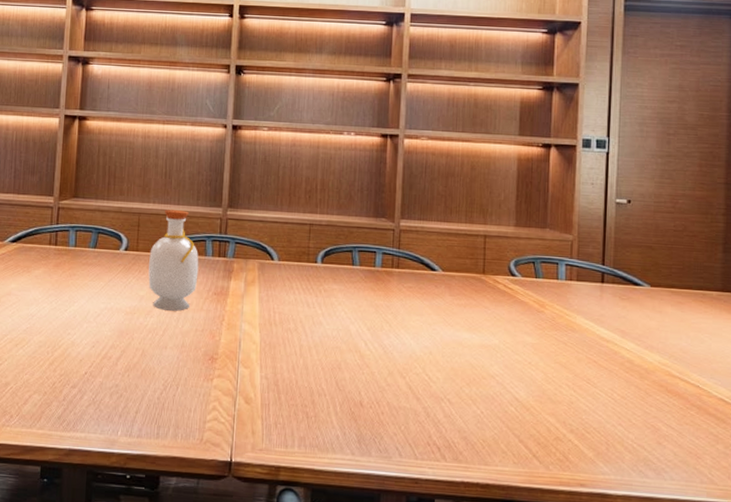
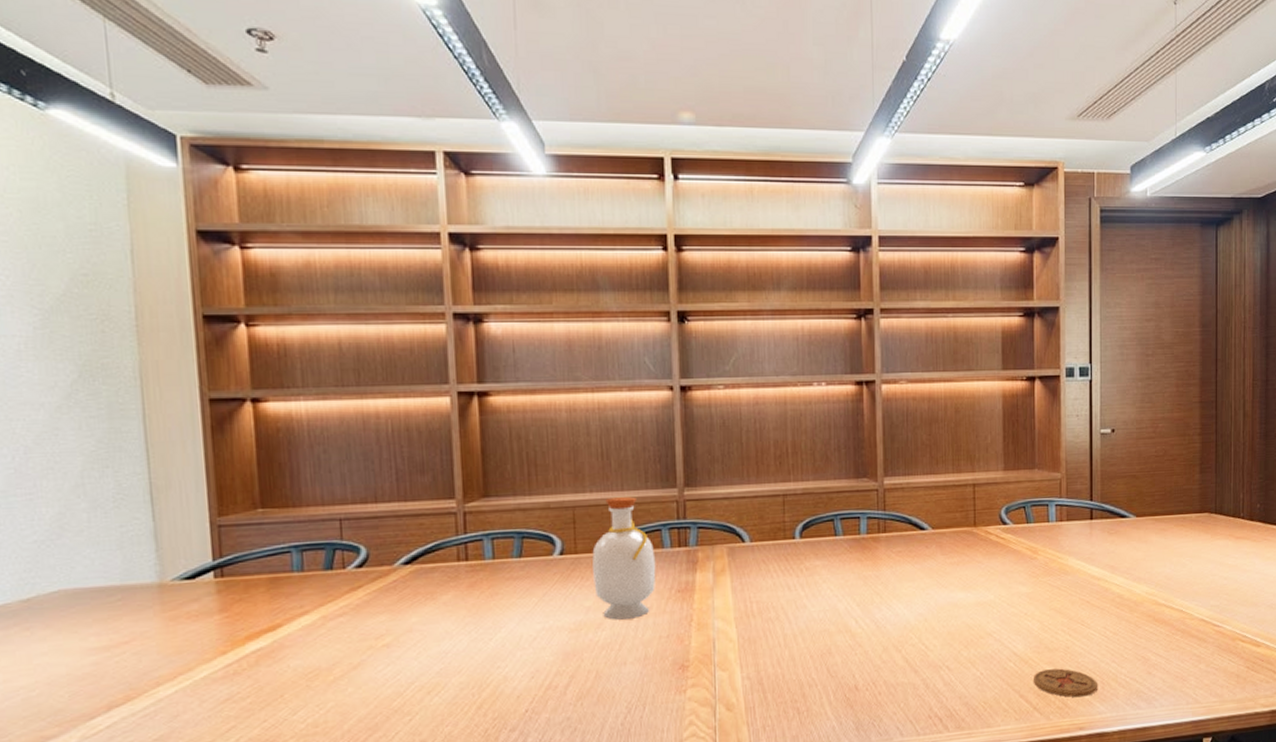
coaster: none [534,420,603,454] -> present [1034,668,1098,698]

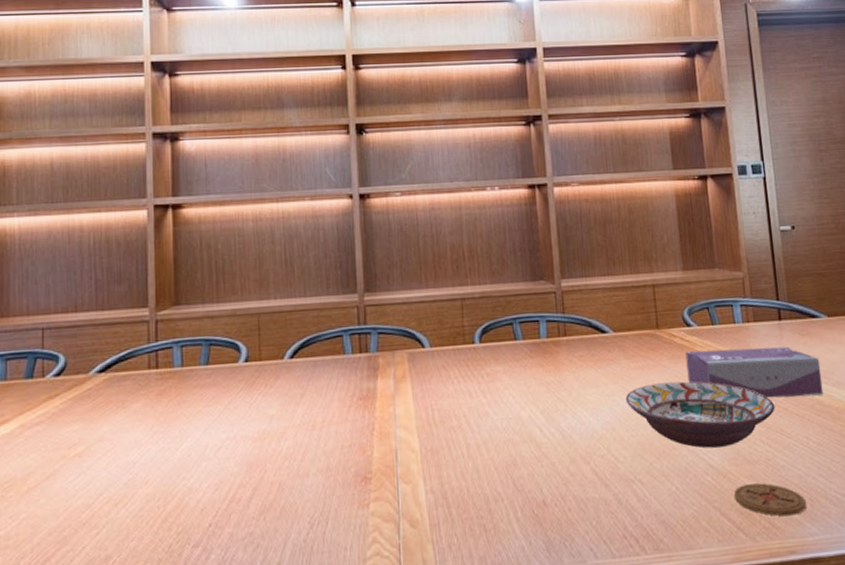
bottle: present [592,497,656,620] -> none [276,303,338,429]
decorative bowl: none [939,576,1079,638] -> present [625,381,775,449]
tissue box: none [999,544,1124,592] -> present [685,346,824,398]

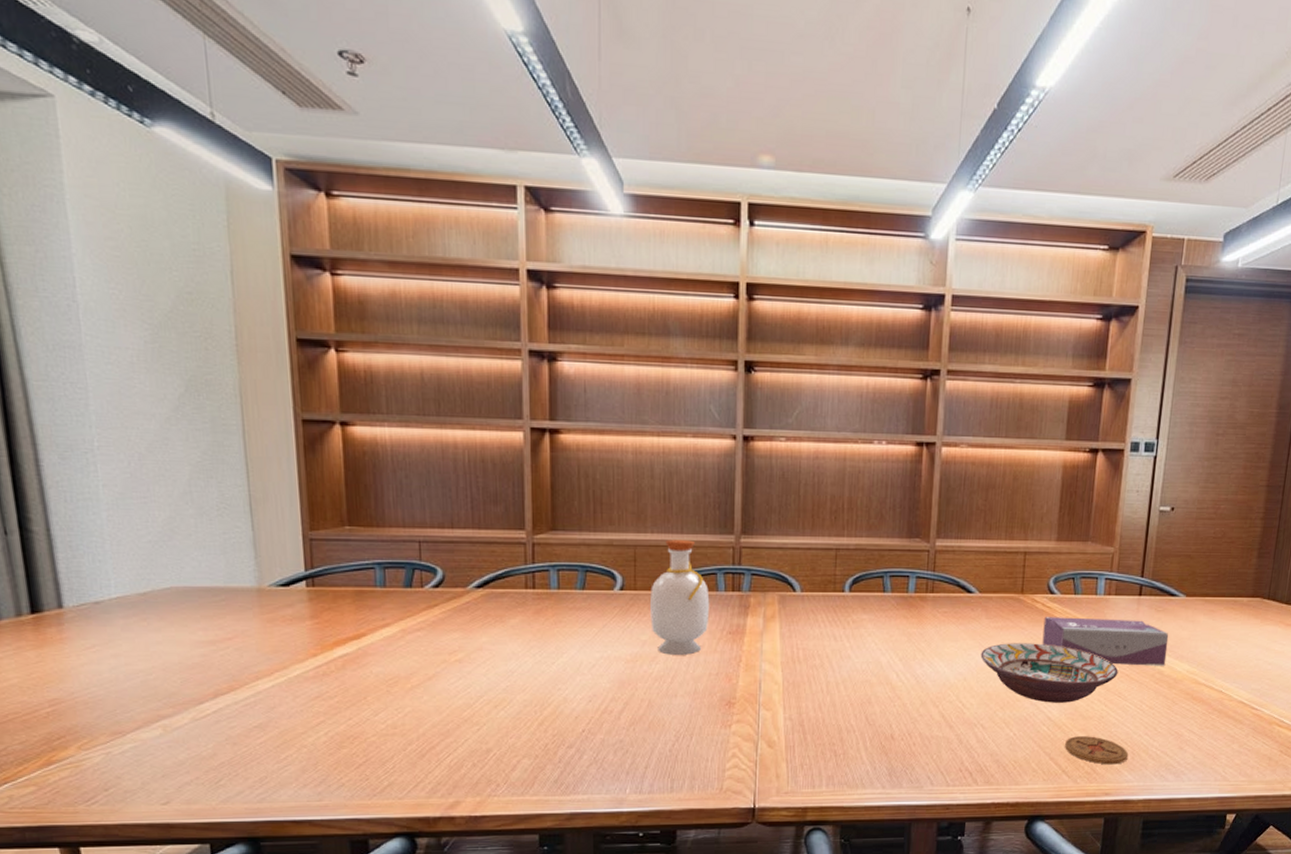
bottle: none [276,303,338,429] -> present [650,540,710,655]

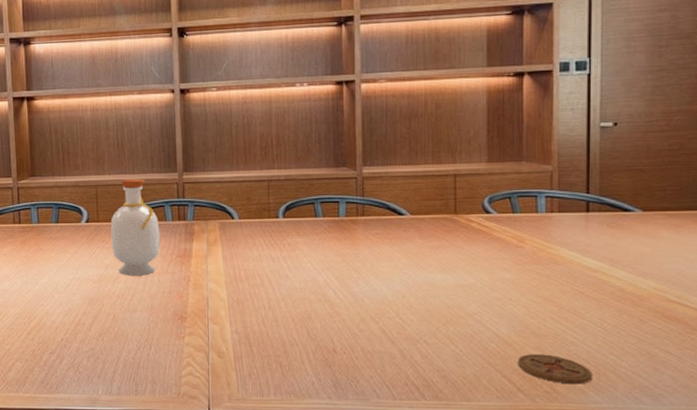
decorative bowl: present [980,643,1118,703] -> none [417,261,571,320]
tissue box: present [1042,617,1169,666] -> none [482,235,627,283]

